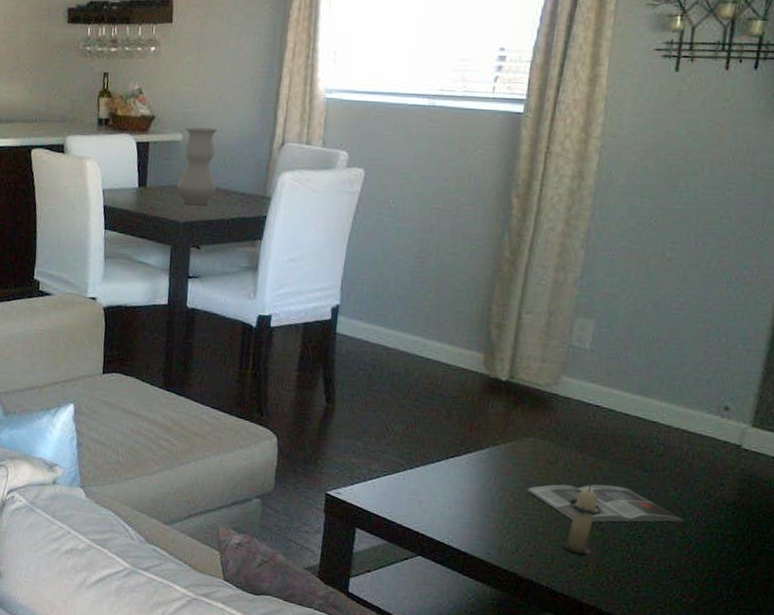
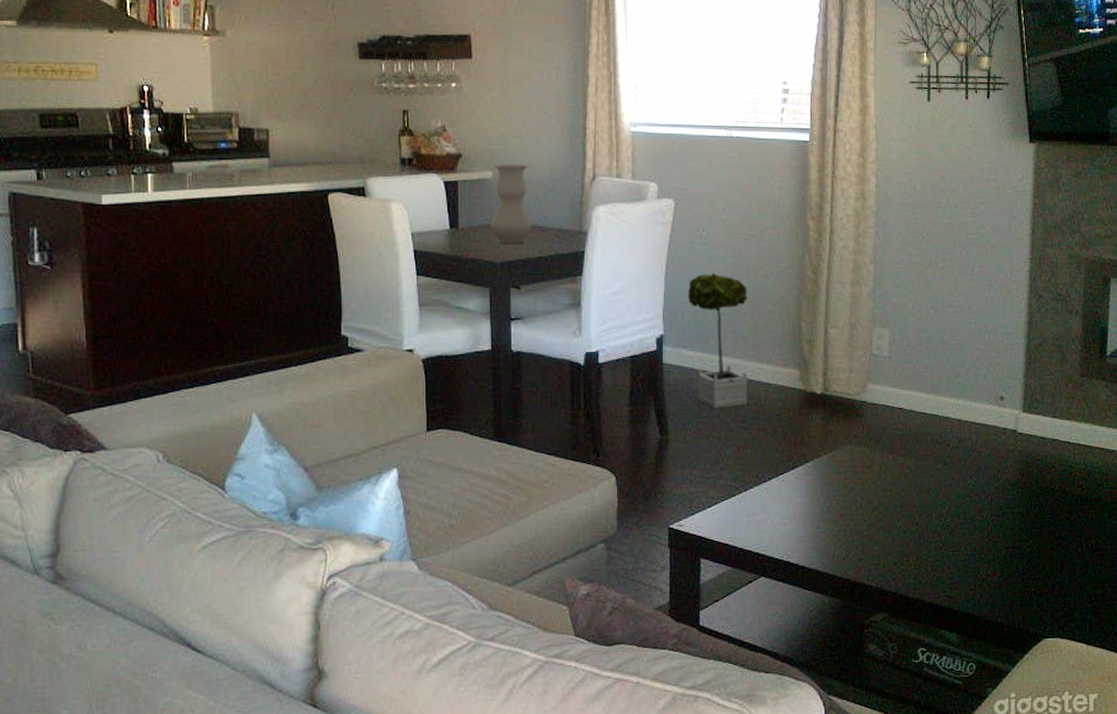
potted tree: none [368,247,435,384] -> present [687,273,748,409]
magazine: present [526,484,684,523] -> none [849,481,981,519]
candle: present [560,485,603,556] -> none [884,484,915,552]

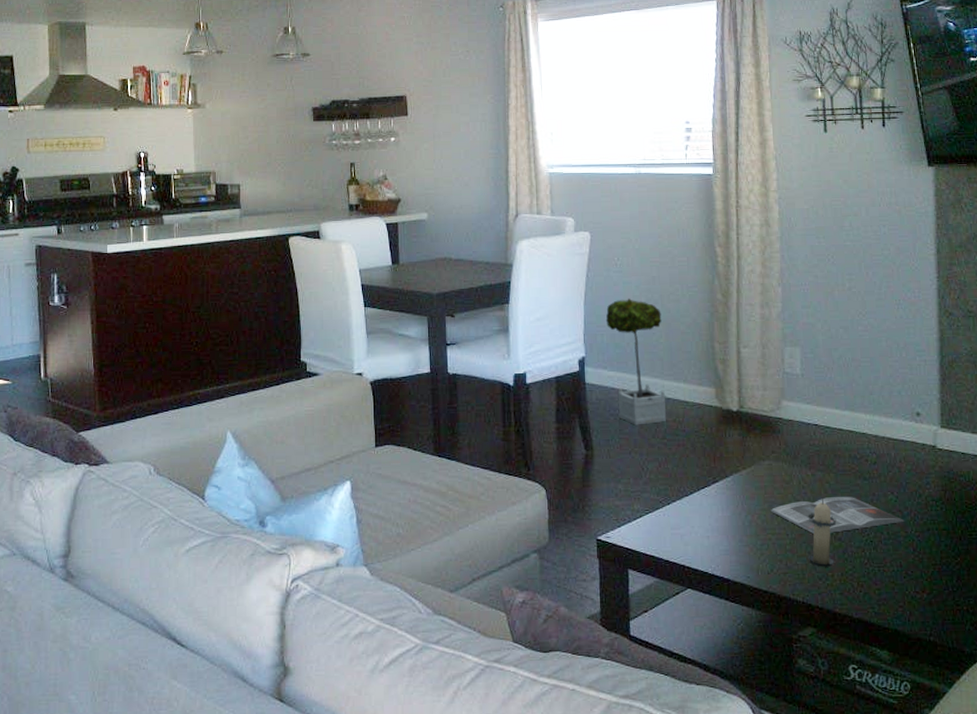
vase: present [491,163,532,245] -> none [427,205,463,277]
magazine: none [849,481,981,519] -> present [770,497,905,533]
candle: none [884,484,915,552] -> present [807,499,837,567]

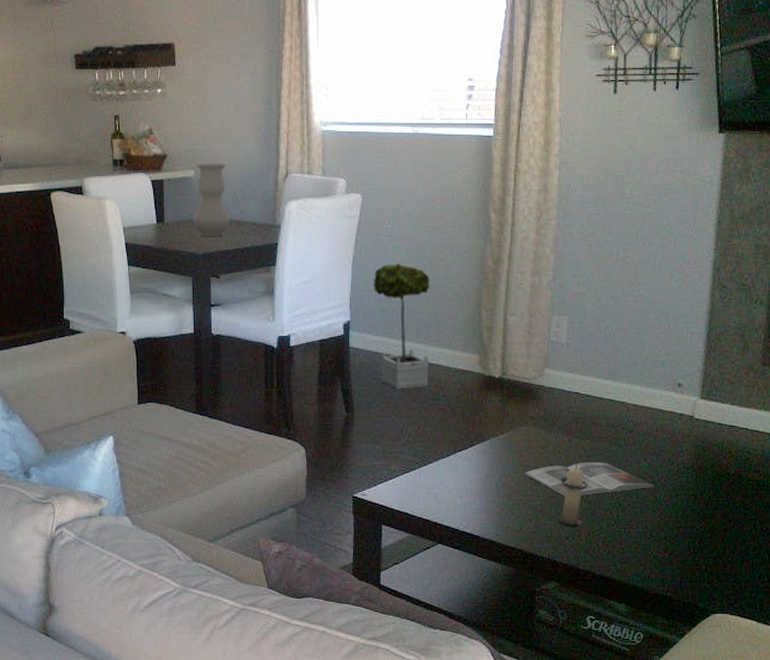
vase: none [427,205,463,277] -> present [193,162,230,237]

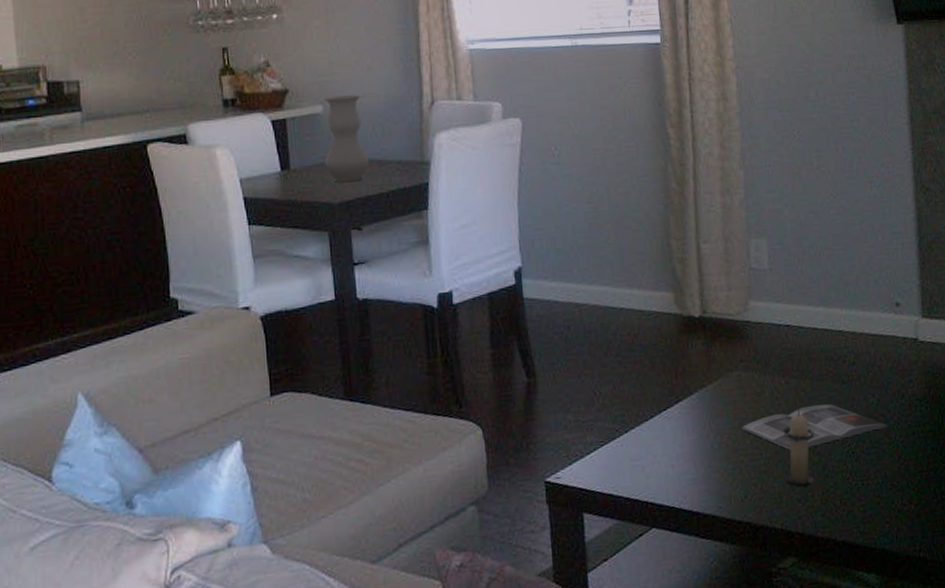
potted tree: present [373,264,430,389] -> none [544,194,620,344]

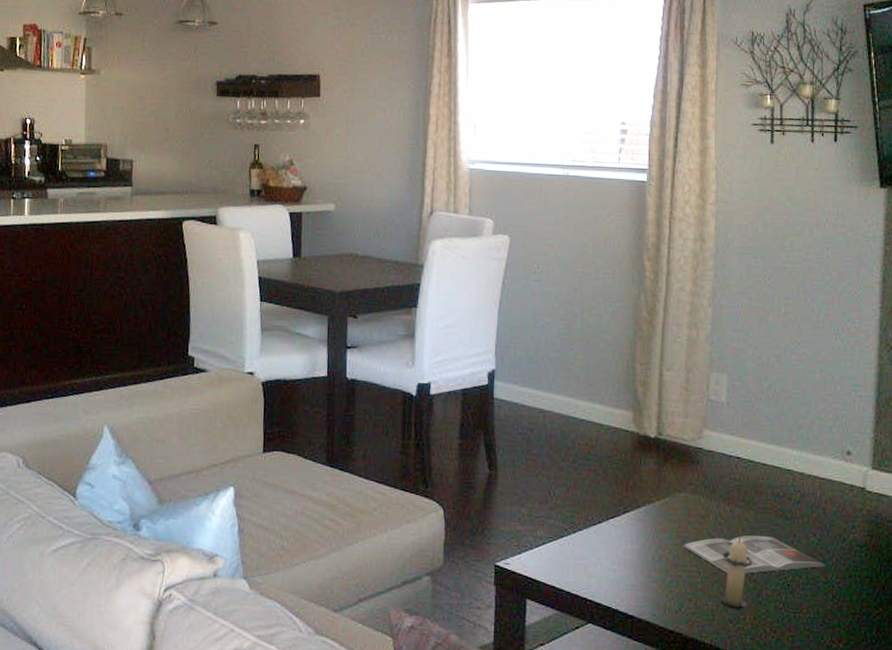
vase: present [324,94,370,183] -> none [331,196,371,275]

